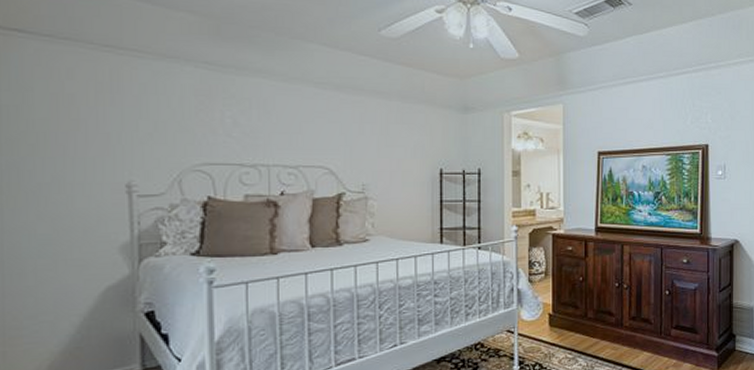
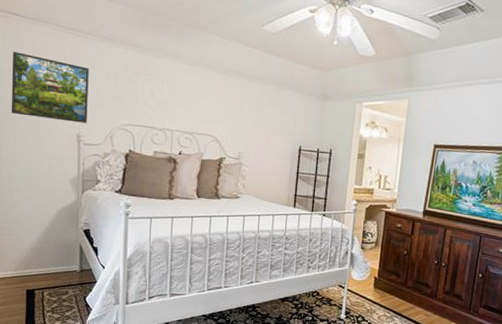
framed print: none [15,80,141,168] -> present [11,52,89,124]

